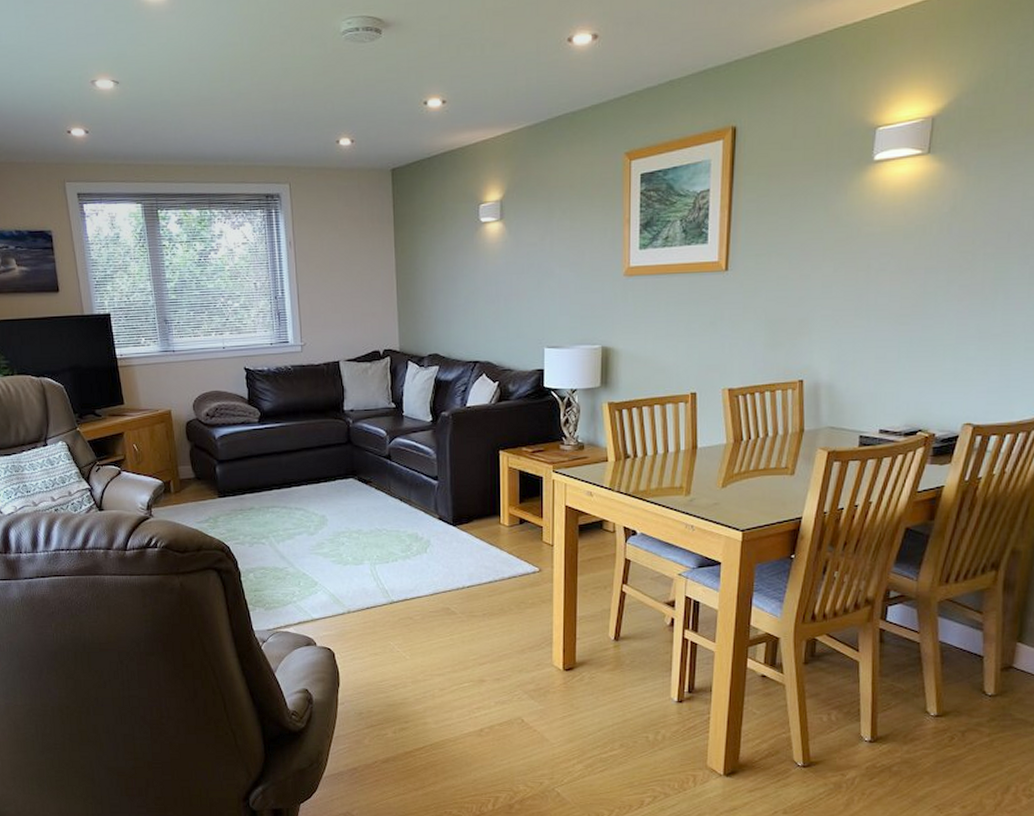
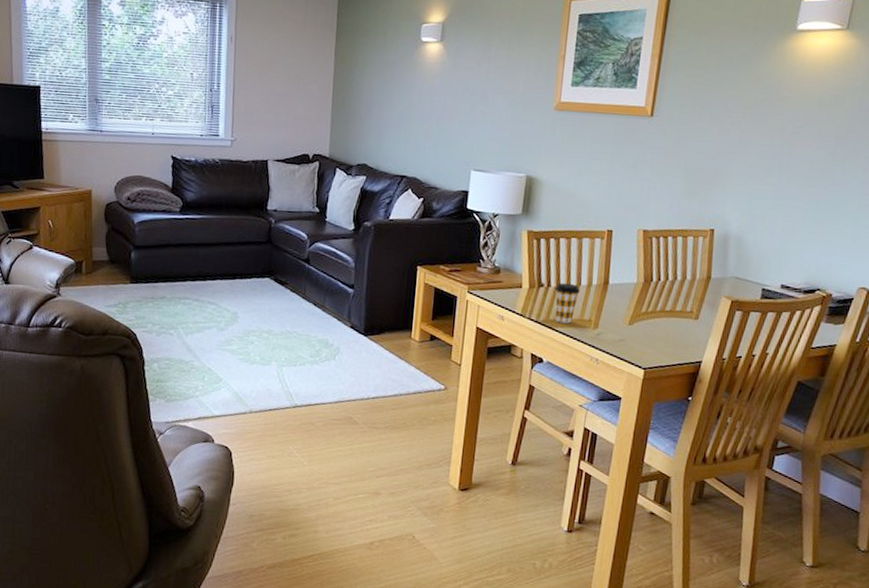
coffee cup: none [642,452,668,493] -> present [555,282,580,324]

